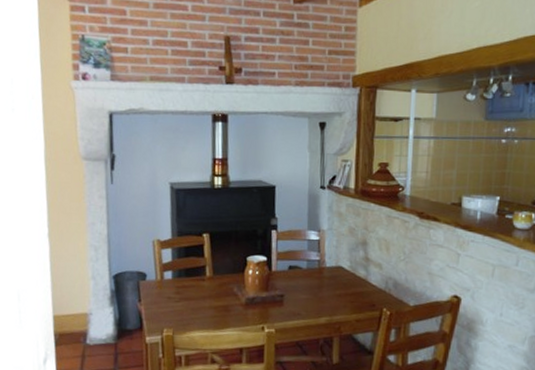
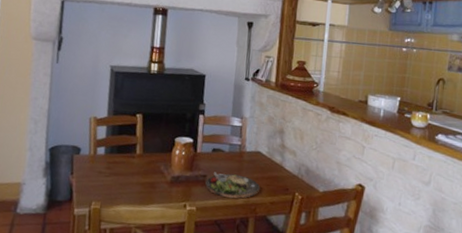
dinner plate: none [283,291,344,318] -> present [205,172,261,199]

